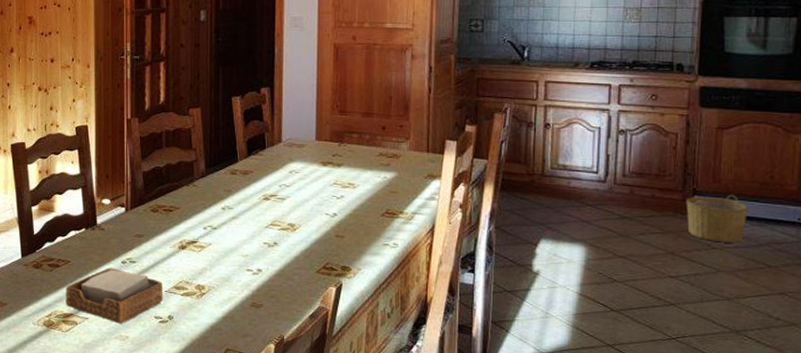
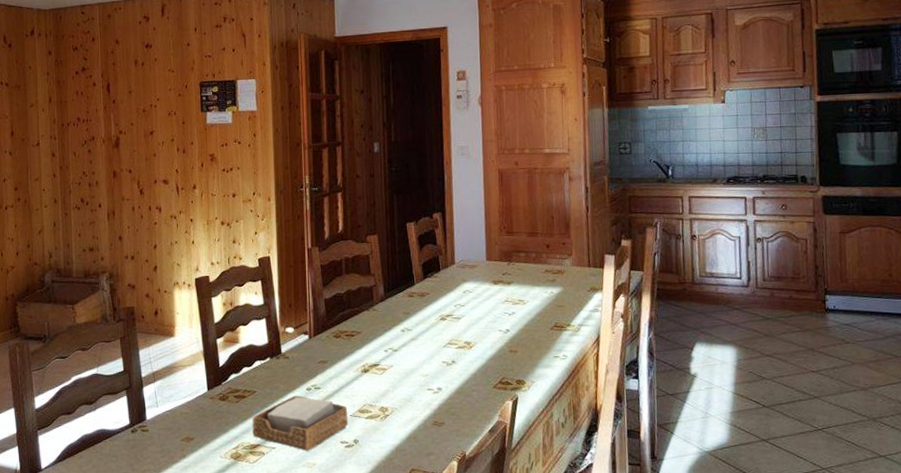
basket: present [686,194,748,243] -> none [819,292,873,337]

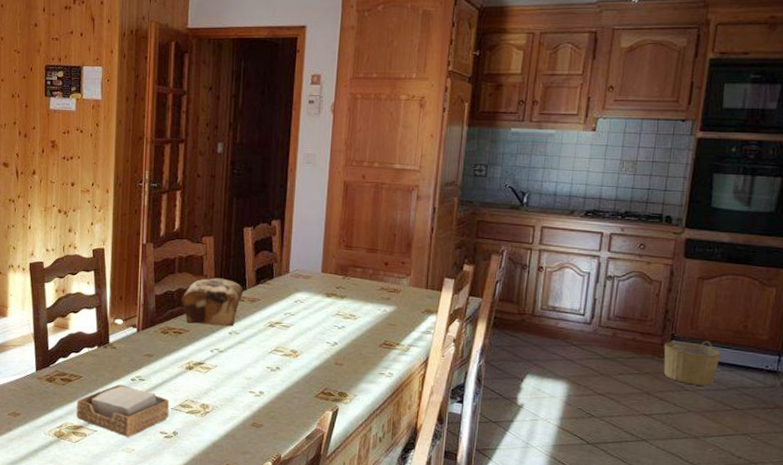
bread loaf: none [351,275,412,325] -> present [181,278,244,326]
basket: none [819,292,873,337] -> present [663,340,721,386]

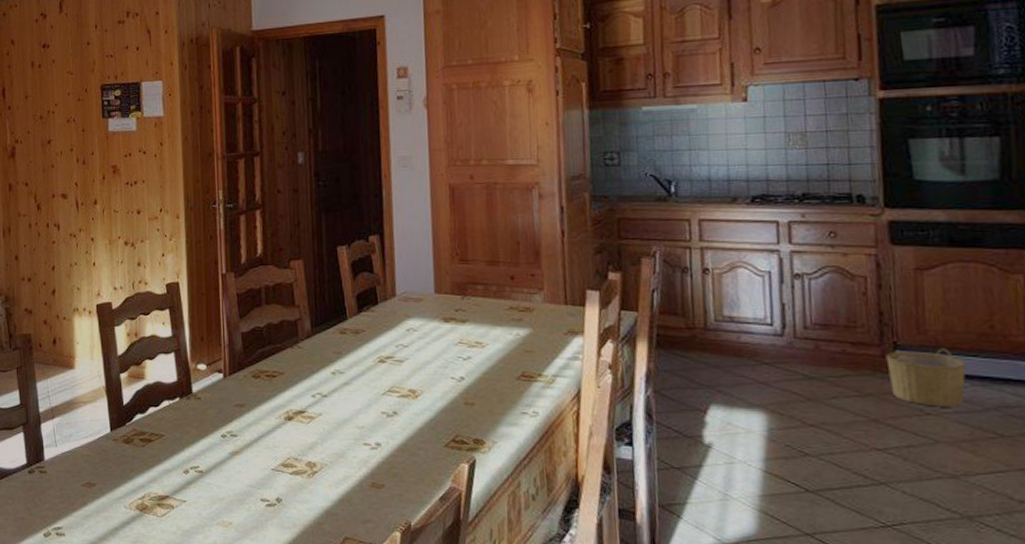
napkin holder: present [76,384,170,437] -> none [160,442,270,507]
bread loaf: present [181,278,244,326] -> none [272,308,345,364]

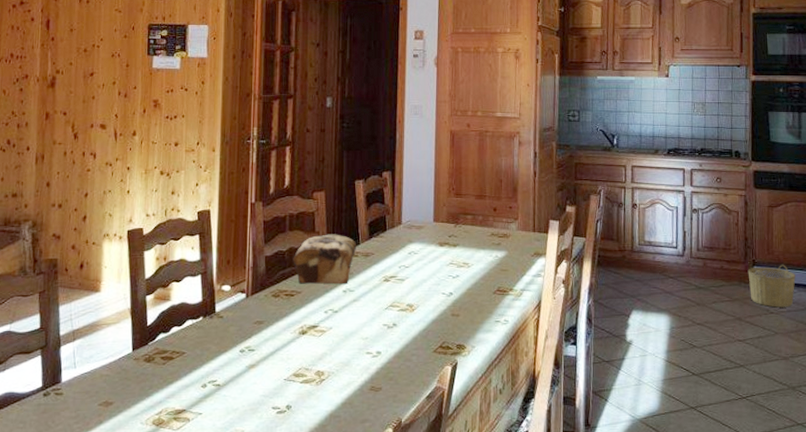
bread loaf: none [272,308,345,364] -> present [293,234,357,284]

